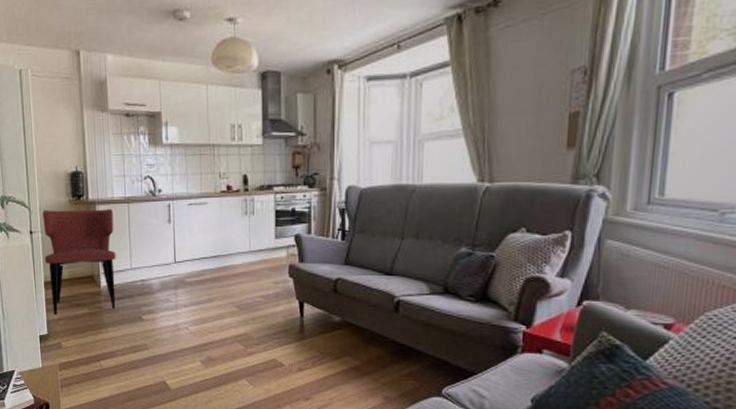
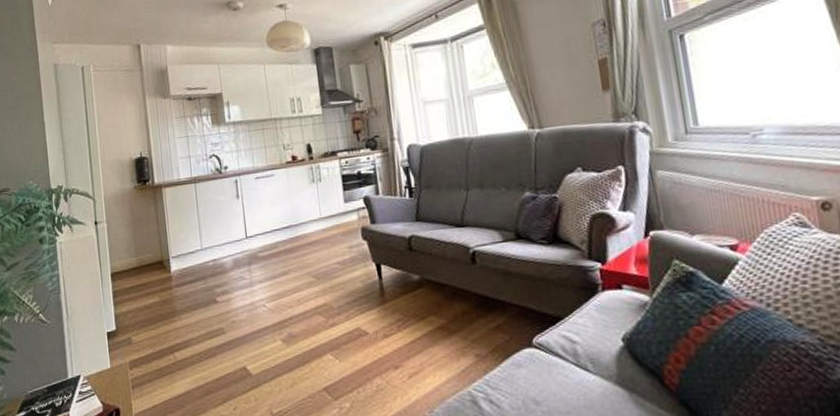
dining chair: present [42,209,116,316] -> none [107,191,188,309]

